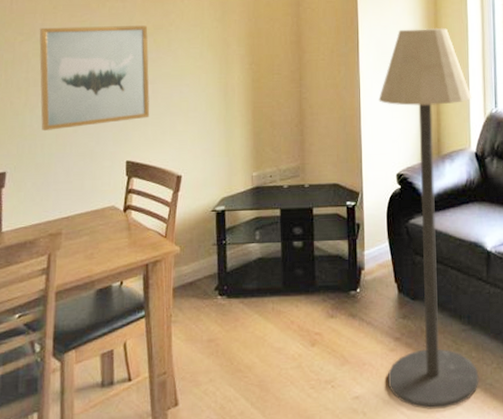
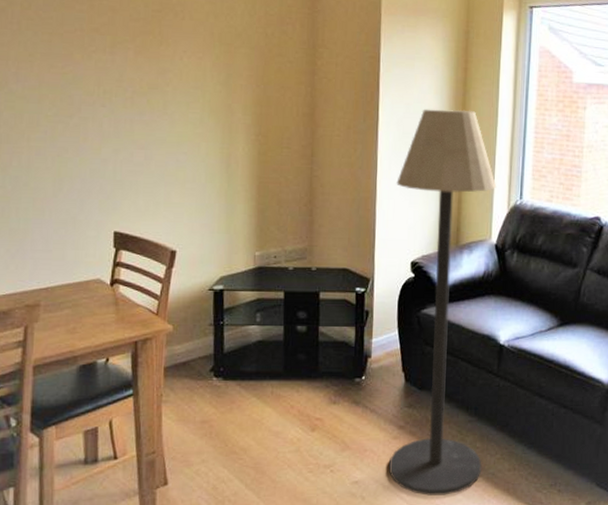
wall art: present [39,25,150,130] -> none [12,77,142,193]

